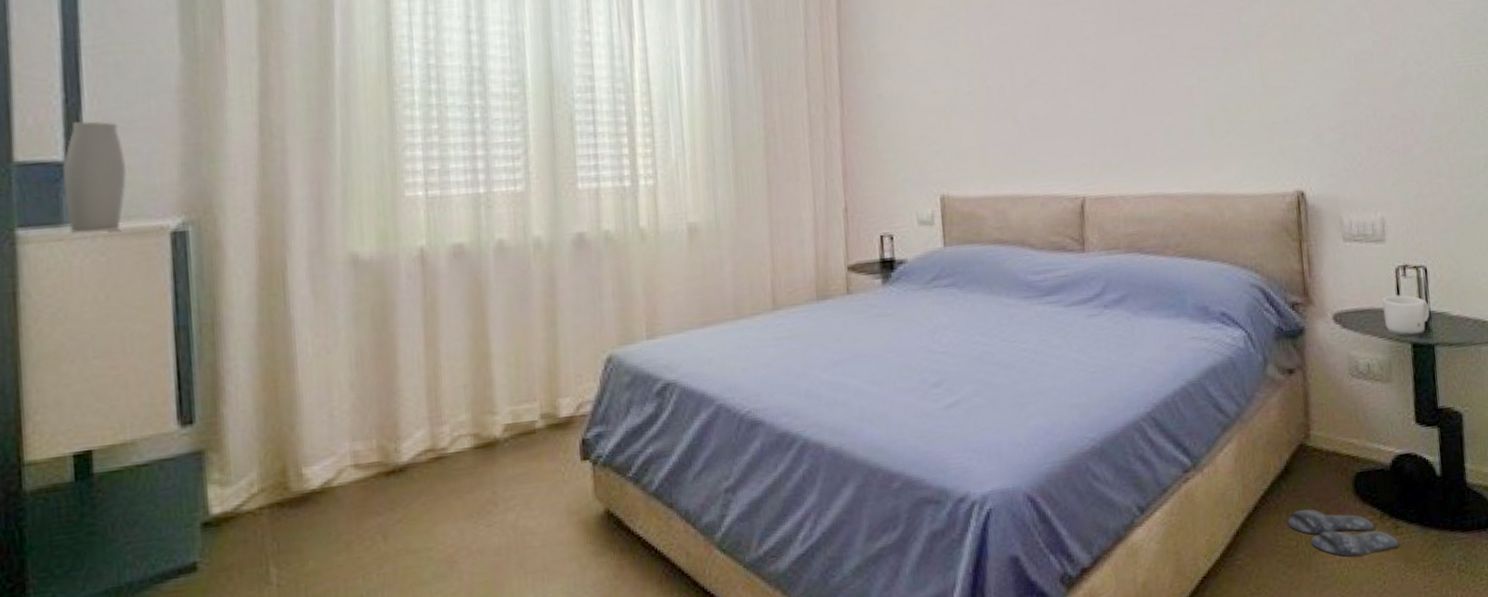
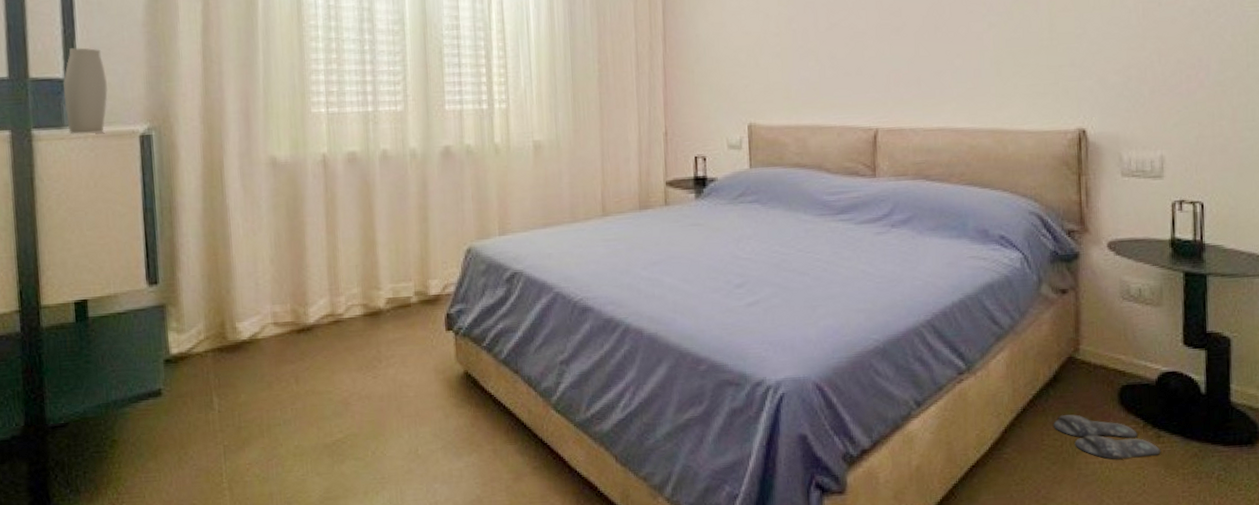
mug: present [1382,295,1430,337] -> none [1157,227,1204,266]

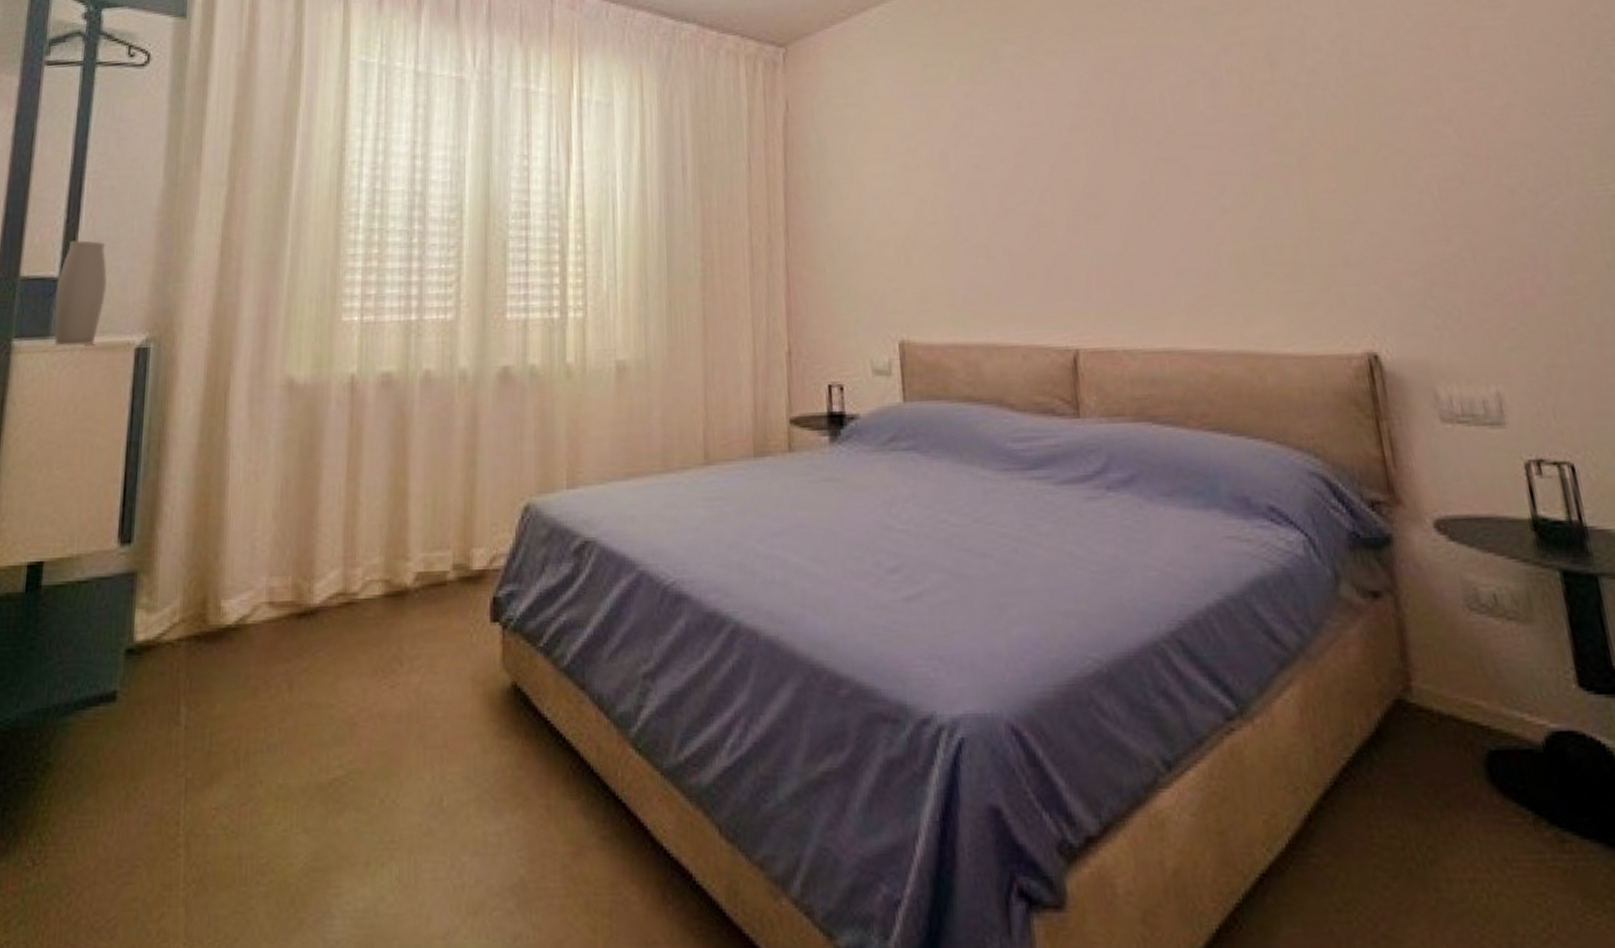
slippers: present [1053,414,1161,460] -> none [1385,795,1570,878]

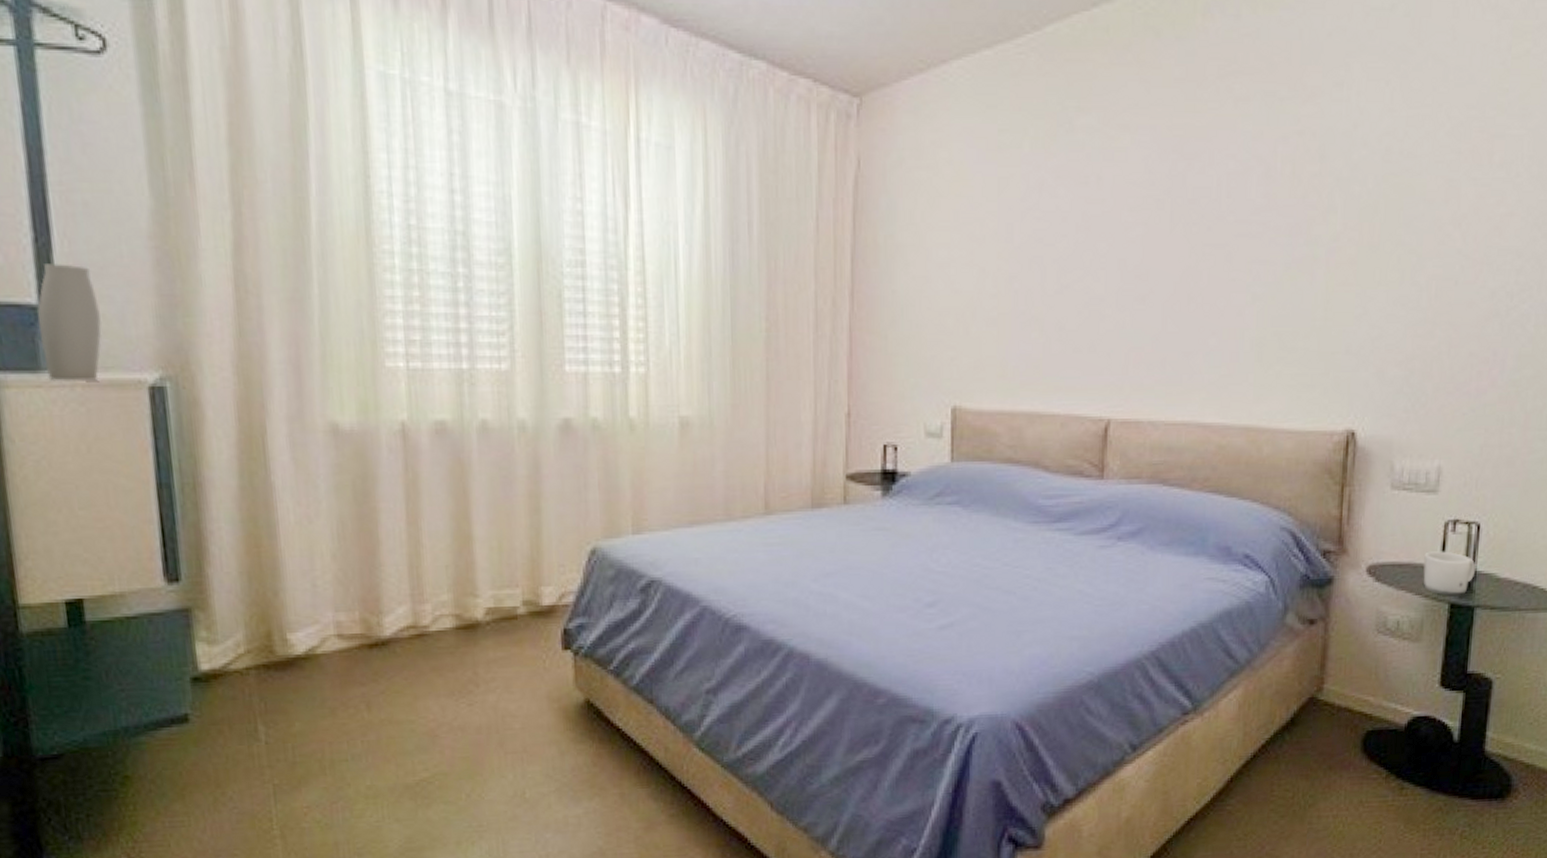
mug: none [1507,500,1586,561] -> present [1423,551,1476,597]

